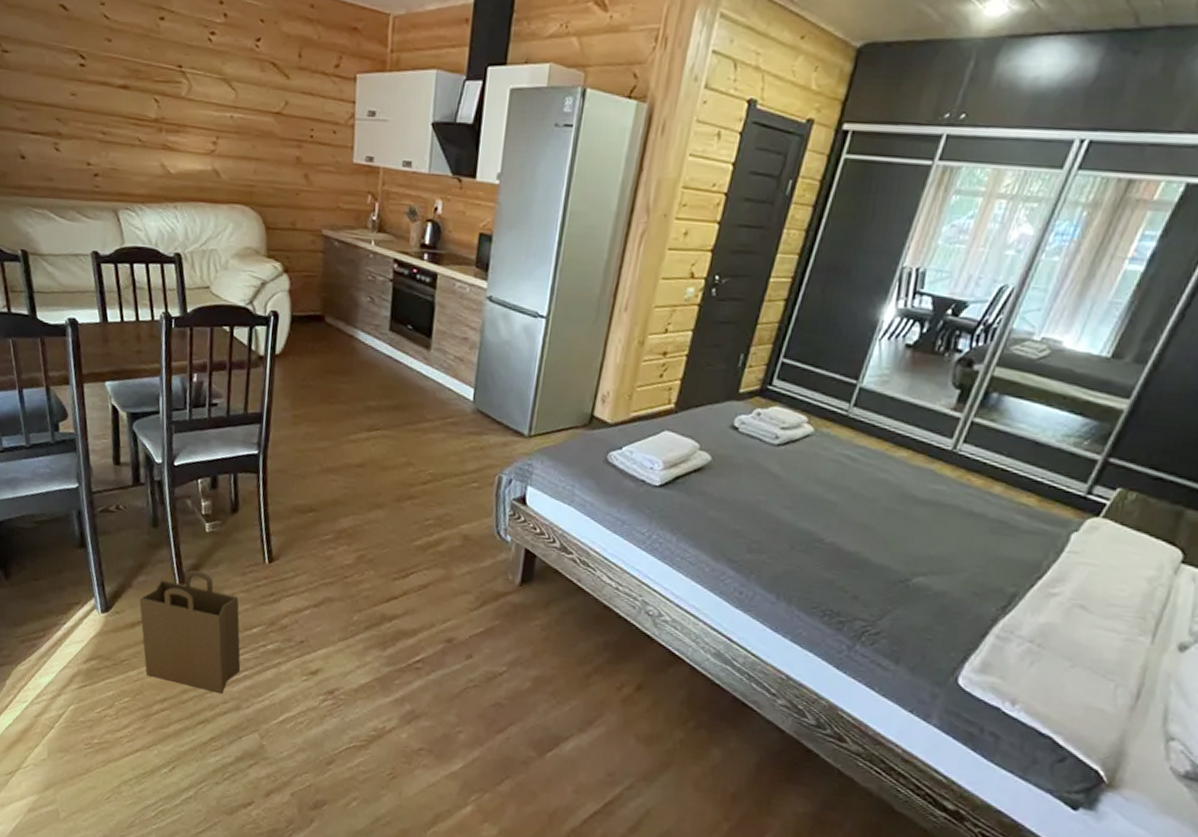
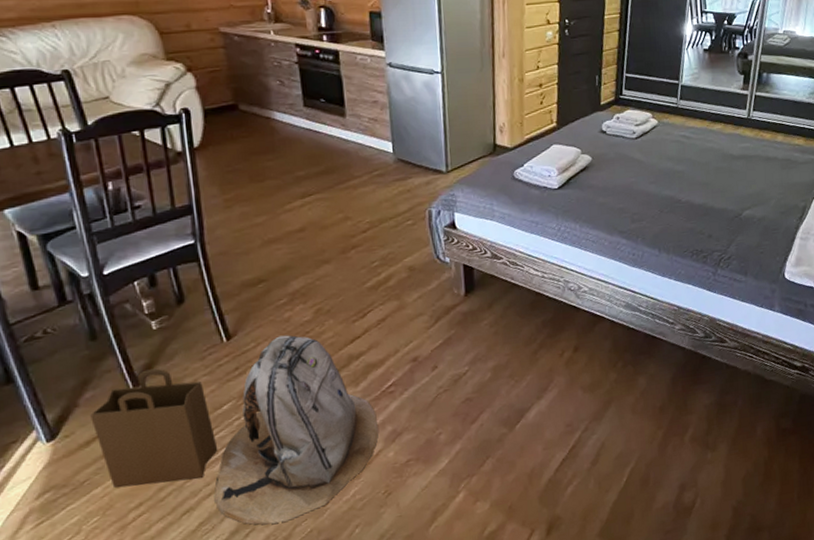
backpack: none [228,572,398,768] -> present [214,335,378,525]

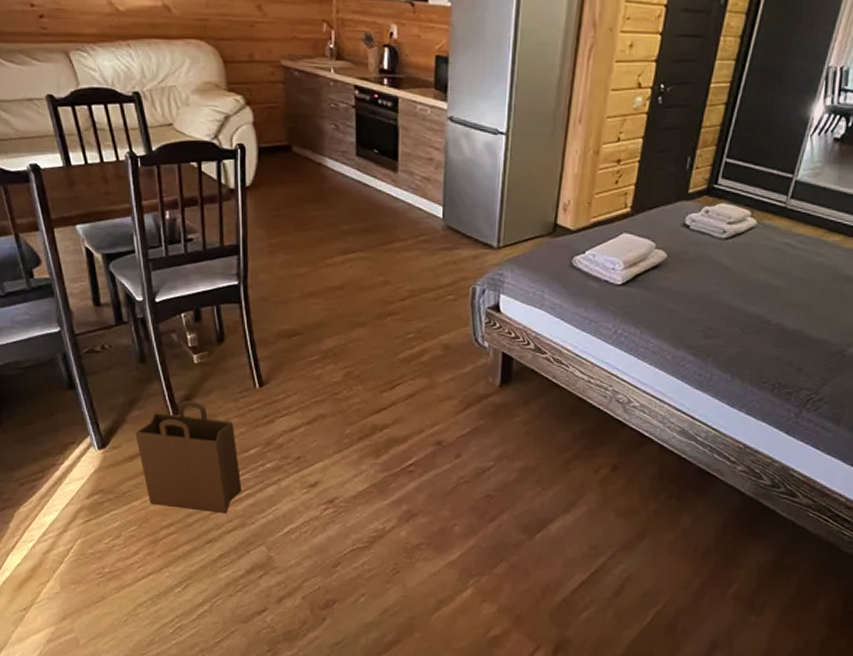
backpack: present [214,335,378,525] -> none [235,392,394,573]

